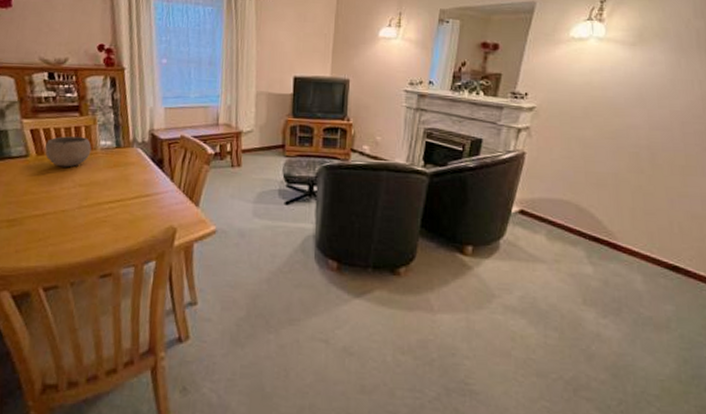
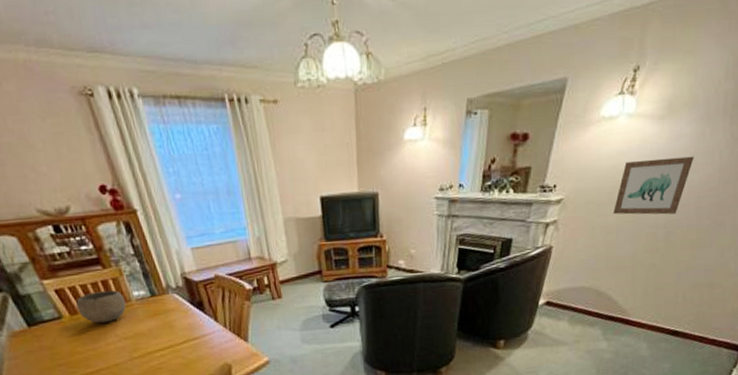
wall art: none [590,80,672,136] -> present [613,156,694,215]

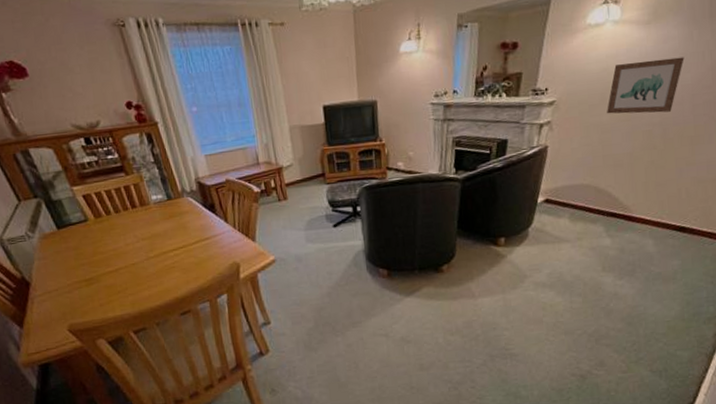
bowl: present [76,290,127,324] -> none [101,195,145,226]

